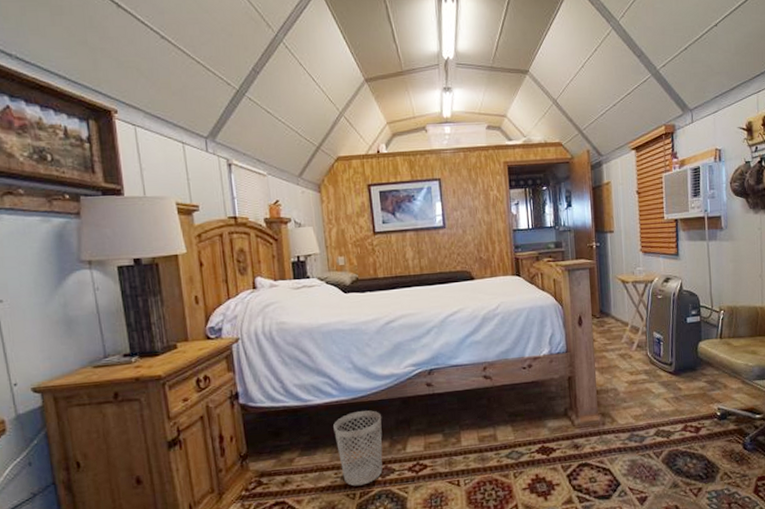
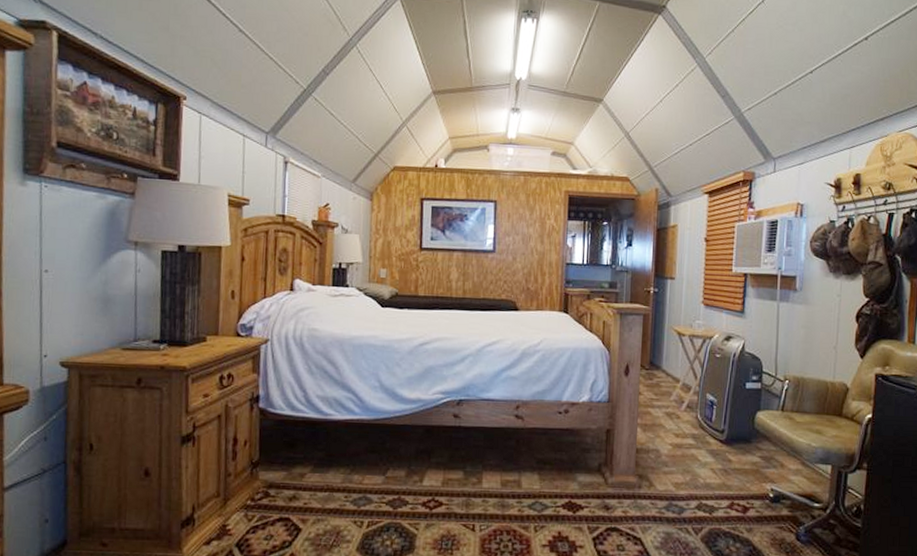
wastebasket: present [333,410,383,486] -> none [350,434,402,514]

